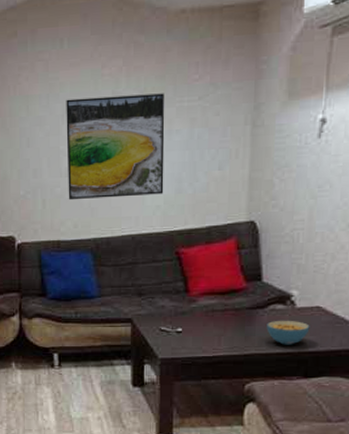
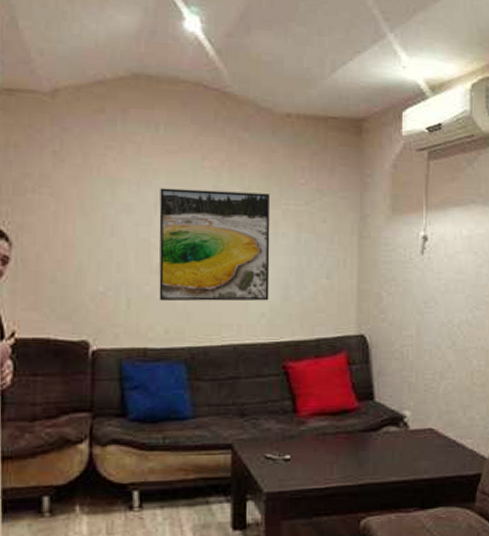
cereal bowl: present [266,320,310,345] -> none [381,443,424,472]

